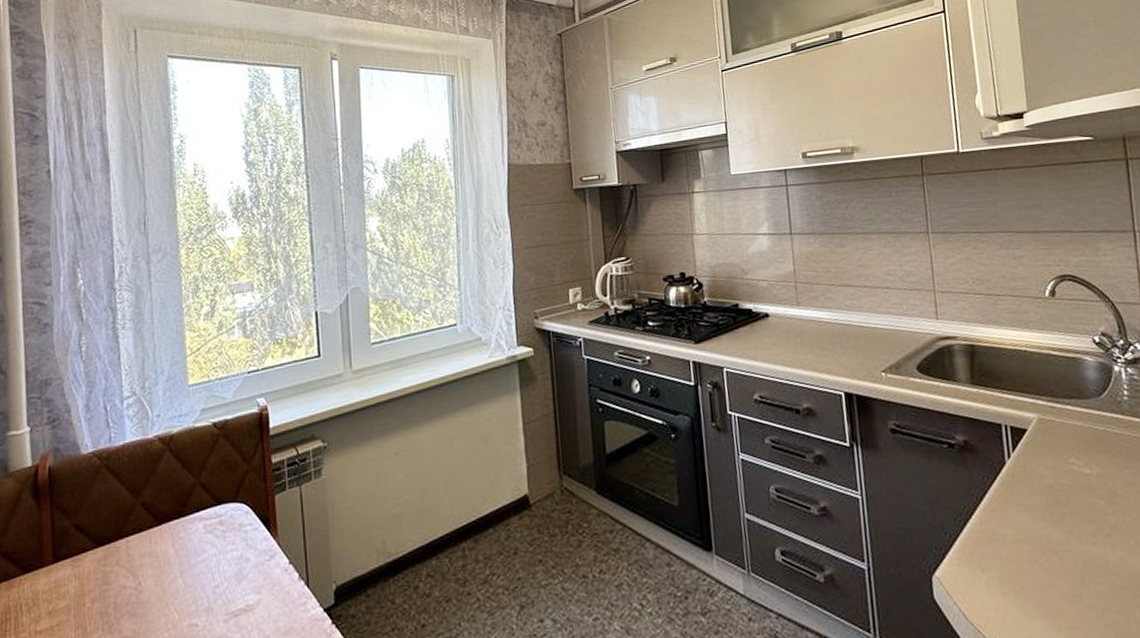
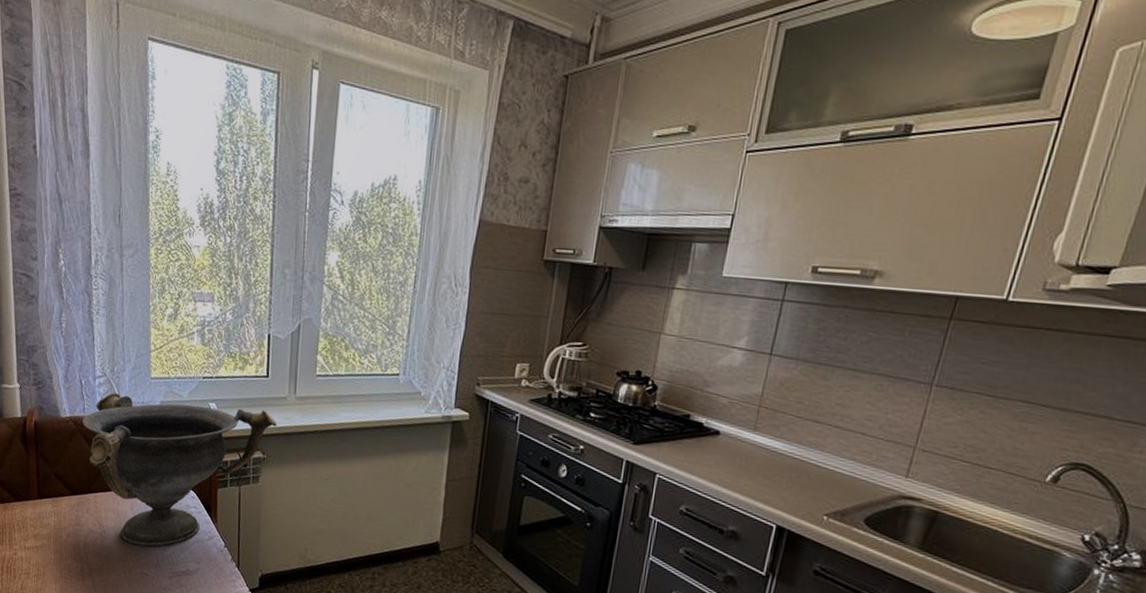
decorative bowl: none [108,392,336,591] -> present [82,392,278,547]

